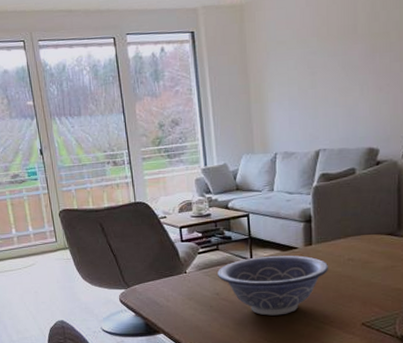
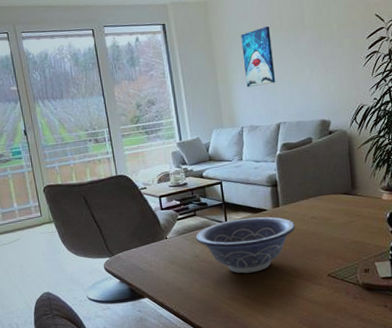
wall art: none [280,35,318,108] -> present [241,27,276,88]

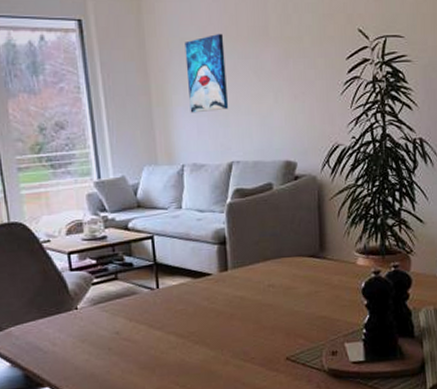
decorative bowl: present [196,216,296,274] -> none [117,283,248,356]

